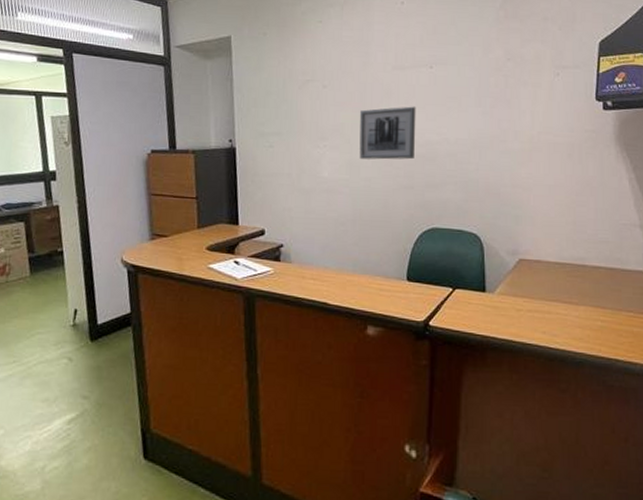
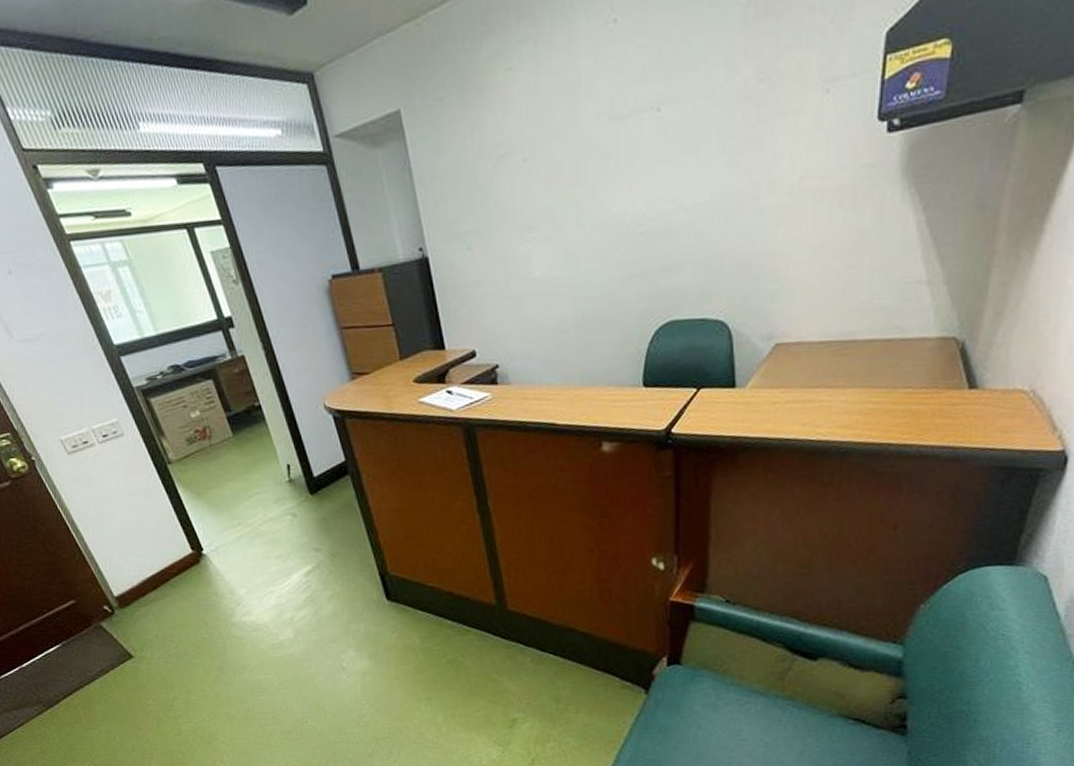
wall art: present [359,106,416,160] -> none [572,168,644,248]

